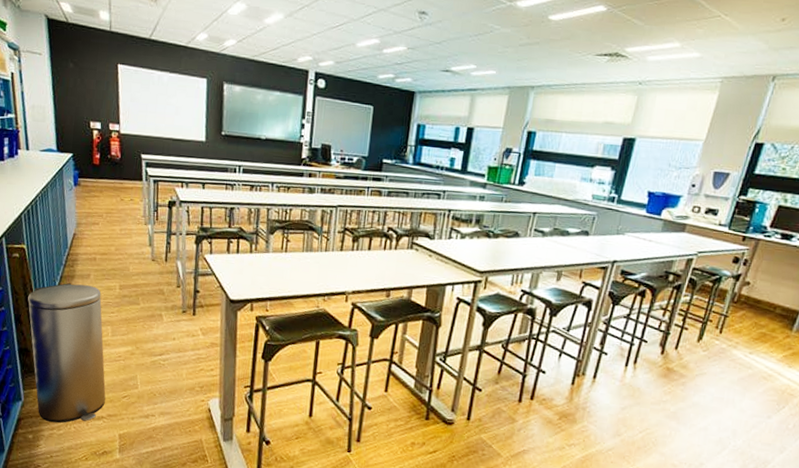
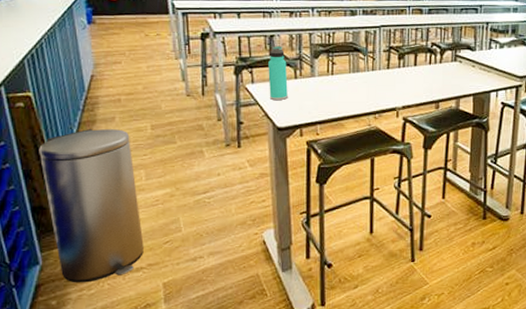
thermos bottle: none [225,219,244,273] -> present [268,46,288,101]

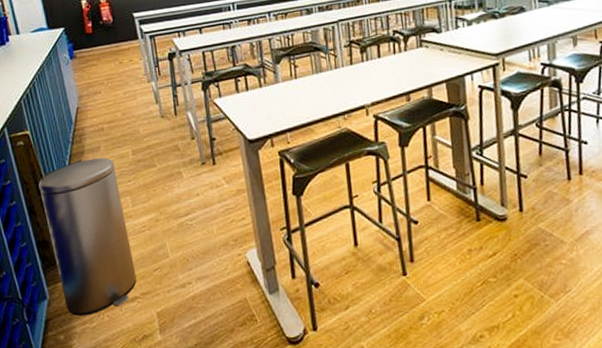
thermos bottle: present [268,46,288,101] -> none [233,56,255,113]

